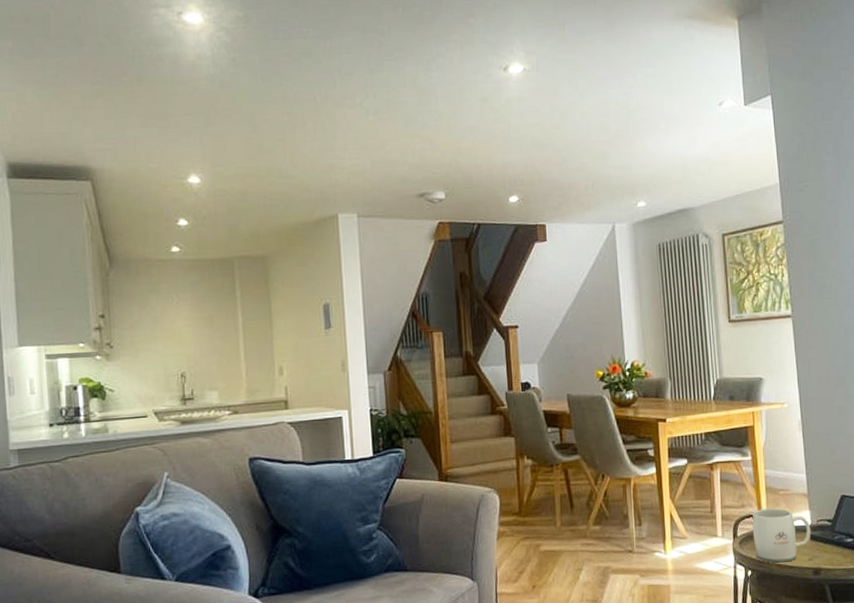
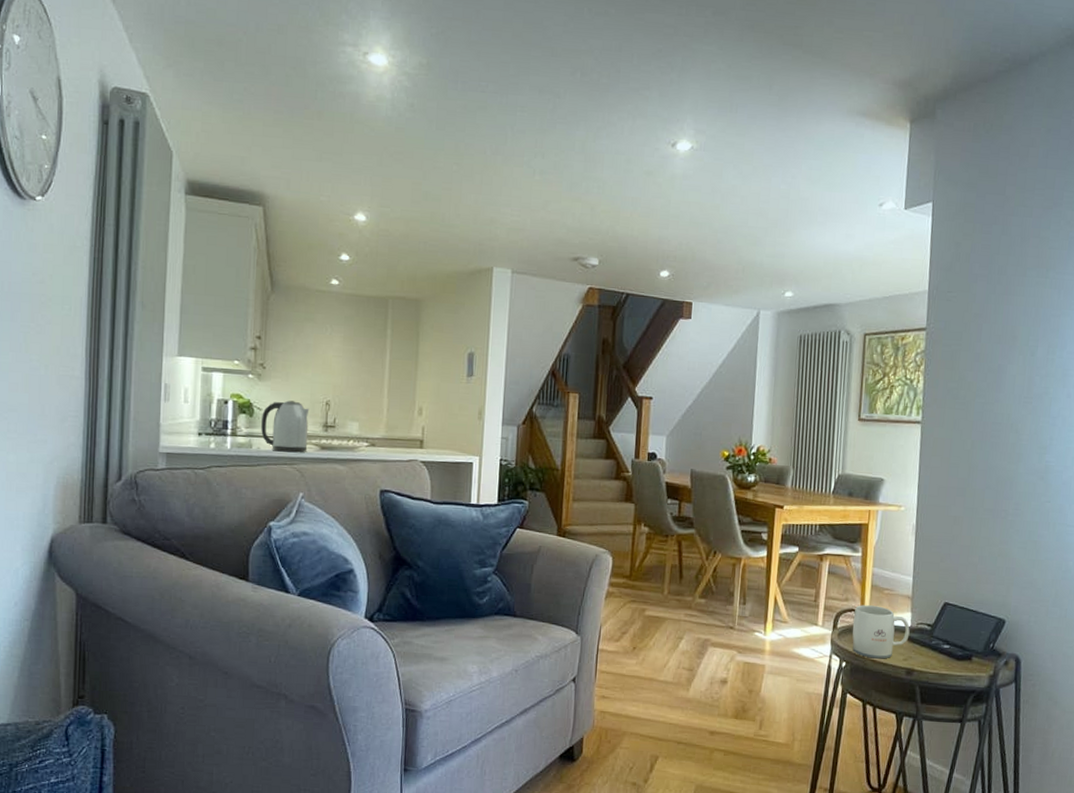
kettle: none [115,377,167,433] -> present [261,400,310,453]

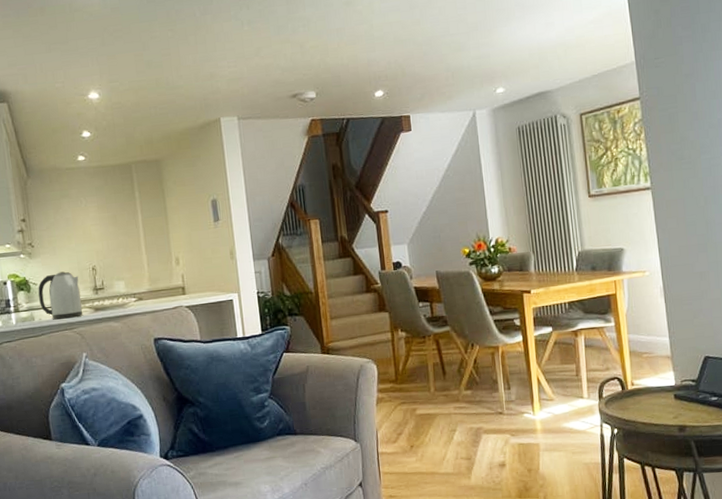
mug: present [852,605,910,659] -> none [617,370,676,421]

